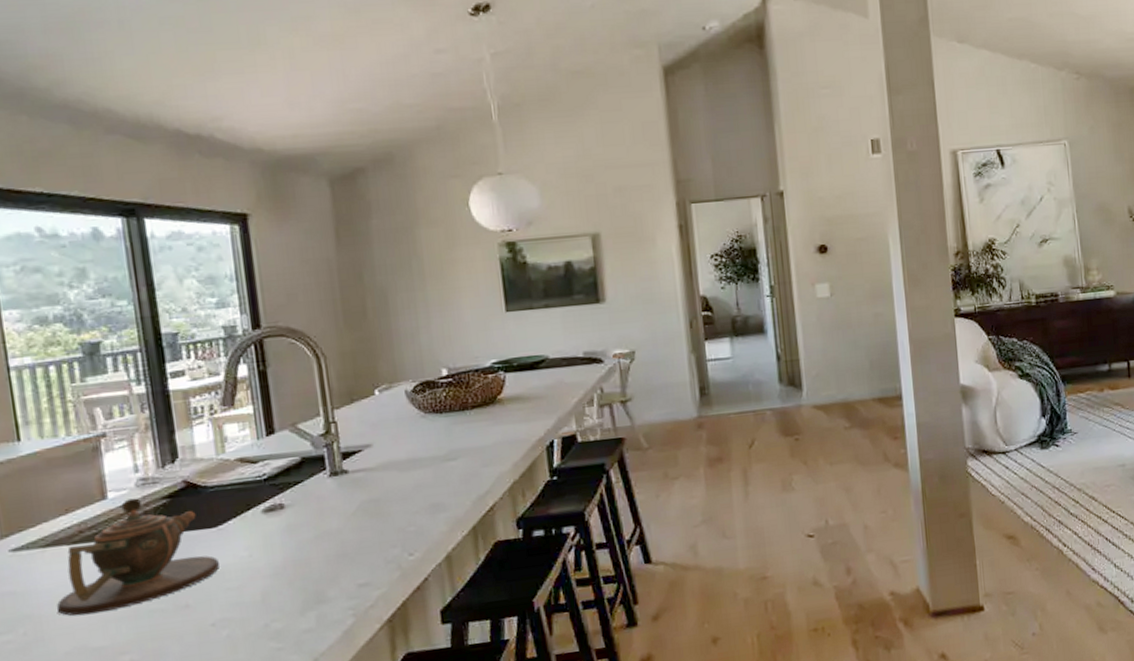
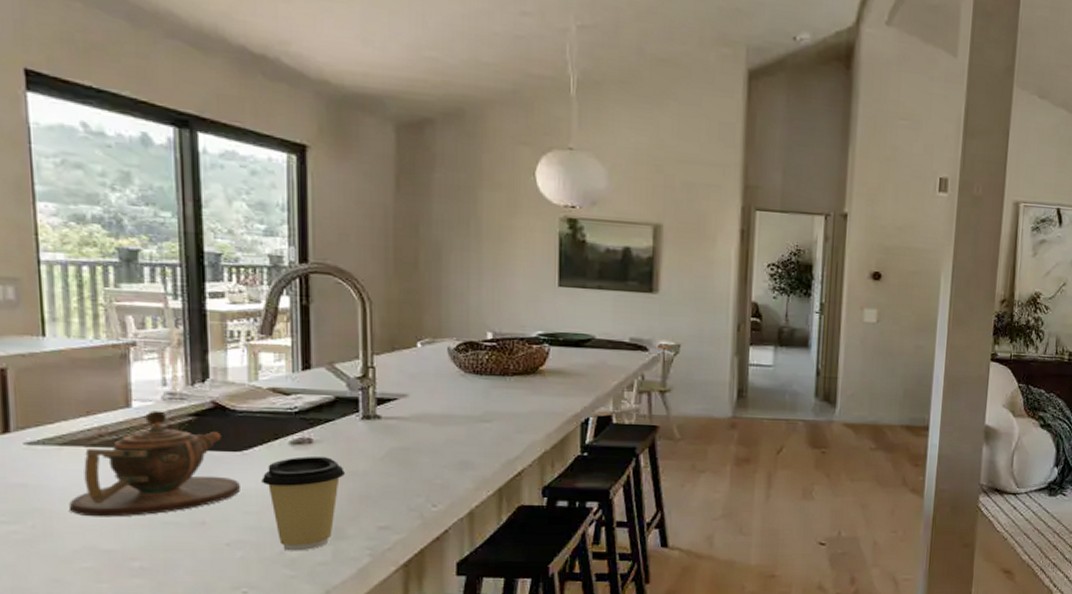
coffee cup: none [239,519,319,623] -> present [261,456,345,551]

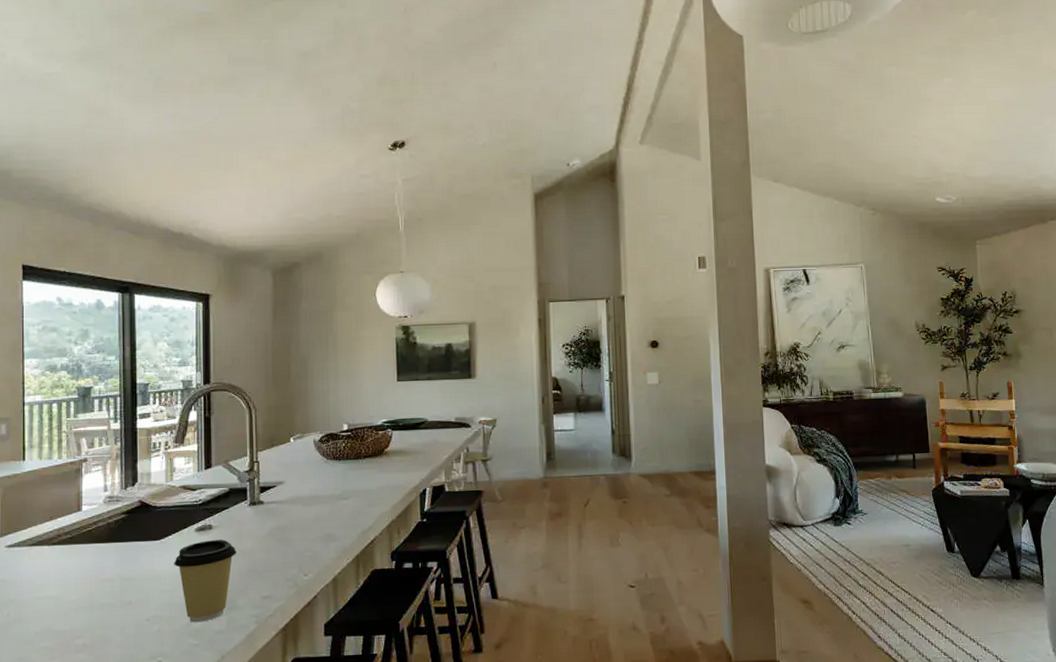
teapot: present [70,410,240,517] -> none [35,512,158,604]

